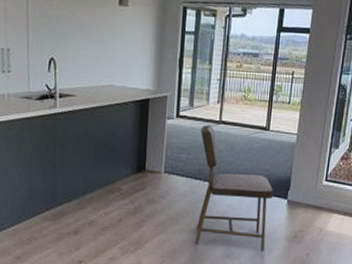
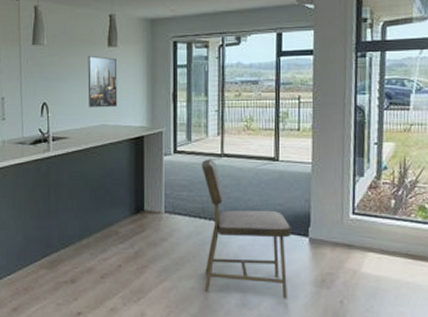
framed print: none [97,12,128,69] -> present [88,55,118,108]

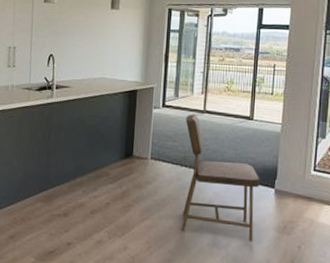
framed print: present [88,55,118,108] -> none [90,15,118,63]

